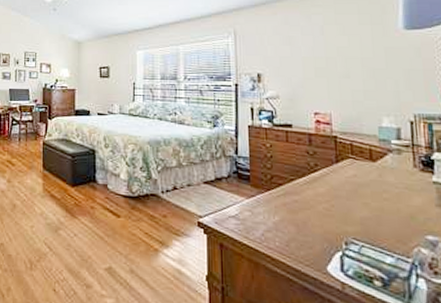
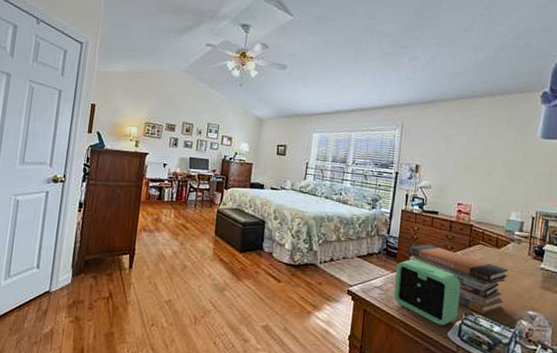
alarm clock: none [252,181,337,259] -> present [394,259,461,326]
book stack: none [263,162,392,242] -> present [408,244,509,314]

